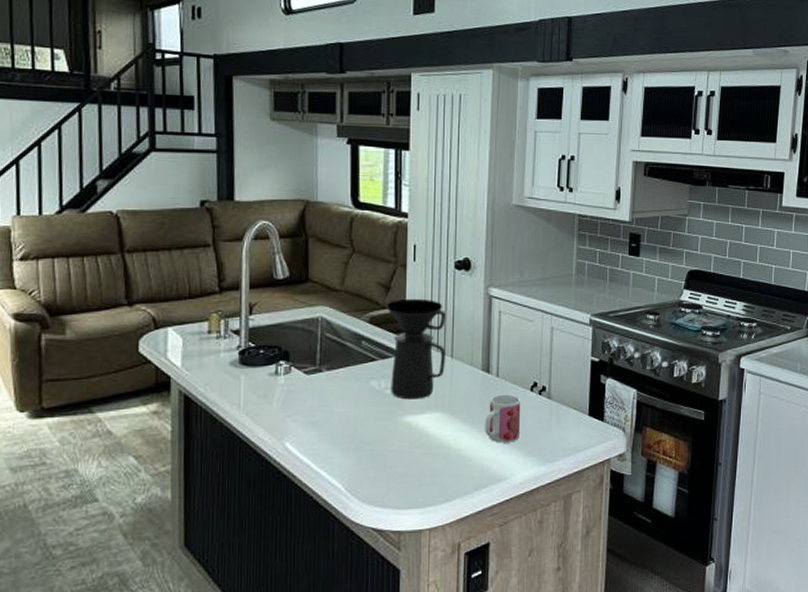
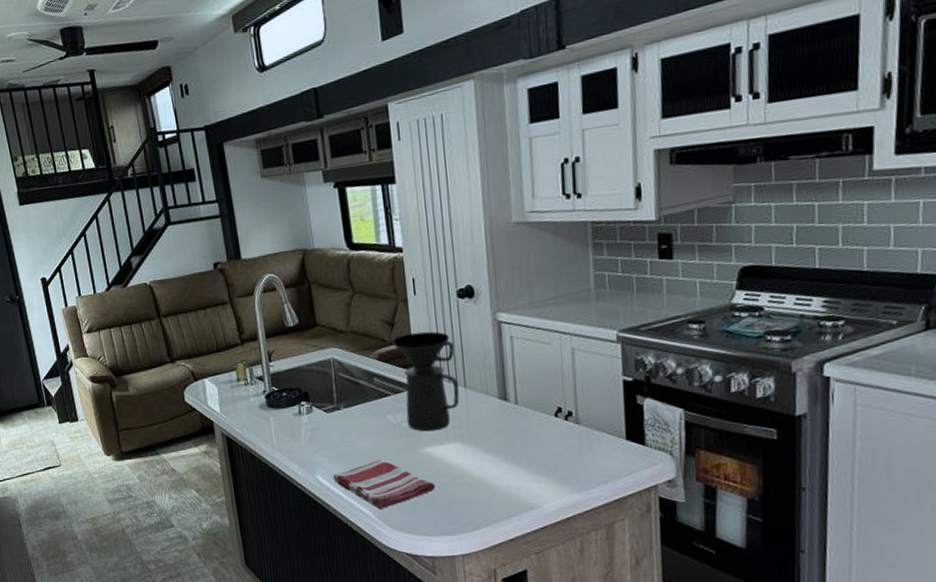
dish towel: none [303,428,410,481] -> present [333,460,435,510]
mug: present [485,394,521,443] -> none [508,421,548,471]

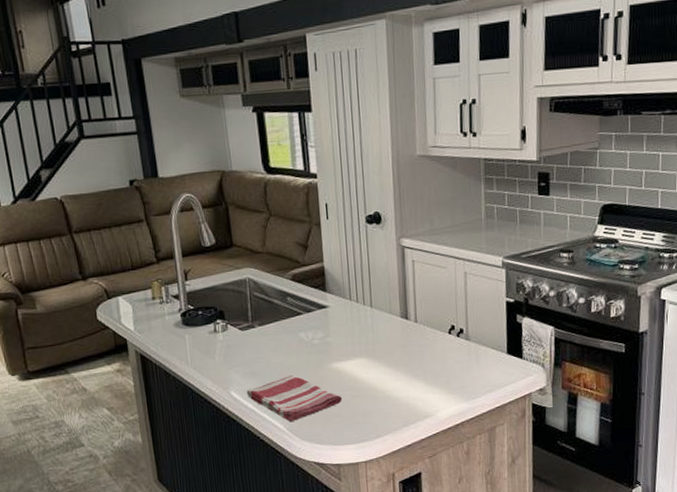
coffee maker: present [393,331,460,432] -> none [306,254,366,348]

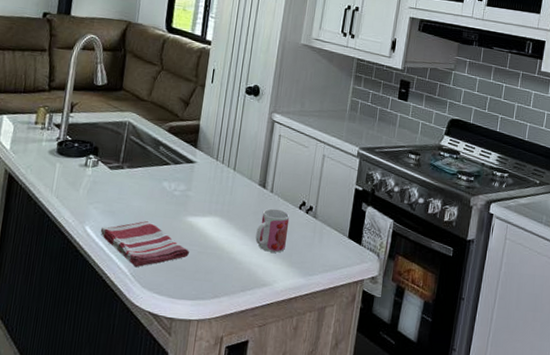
mug: none [407,338,442,383] -> present [255,208,290,253]

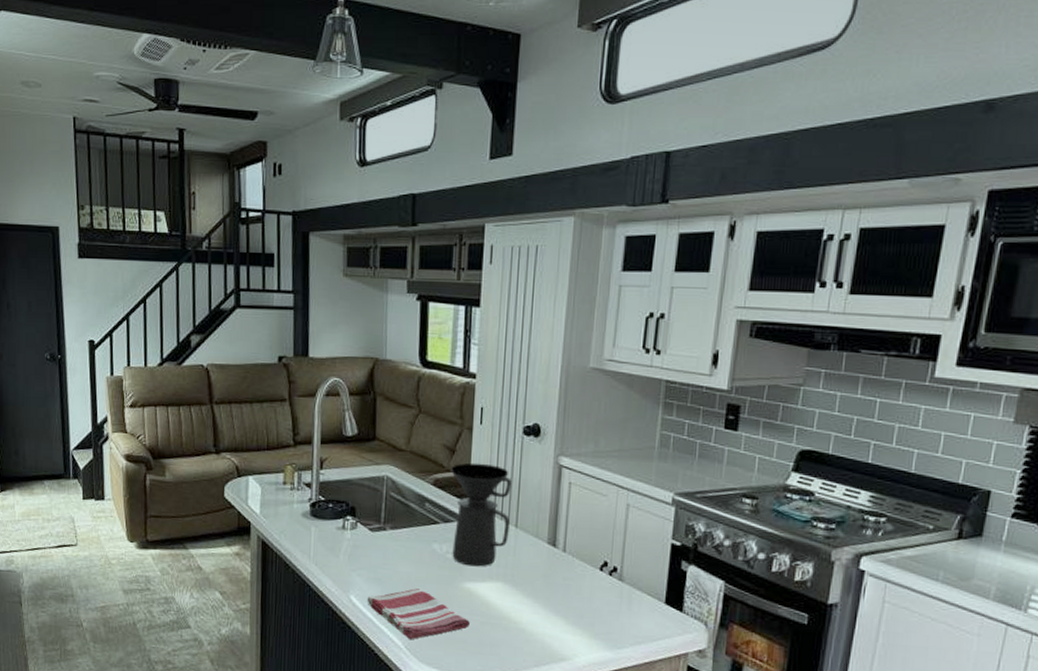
coffee maker: none [179,114,234,204] -> present [451,462,512,567]
mug: present [255,208,290,253] -> none [548,570,589,622]

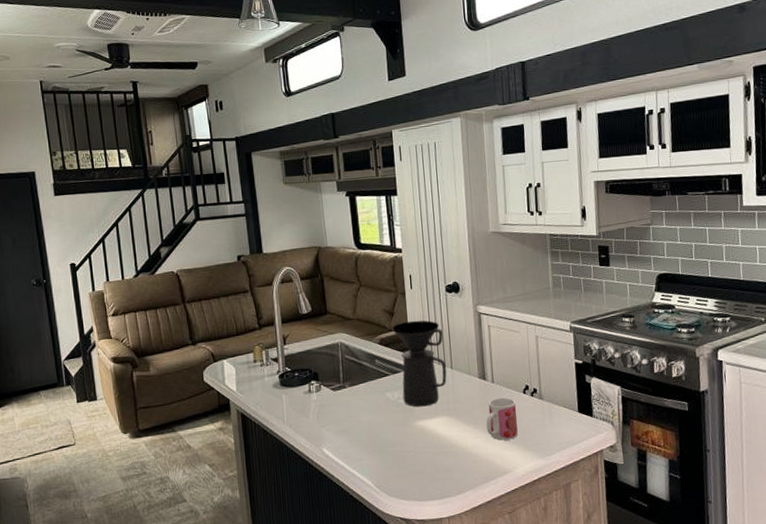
dish towel: present [367,588,470,640] -> none [337,433,426,479]
mug: none [548,570,589,622] -> present [486,397,518,441]

